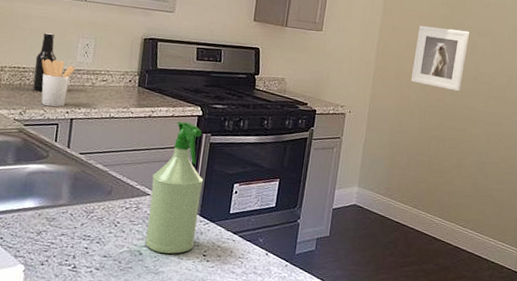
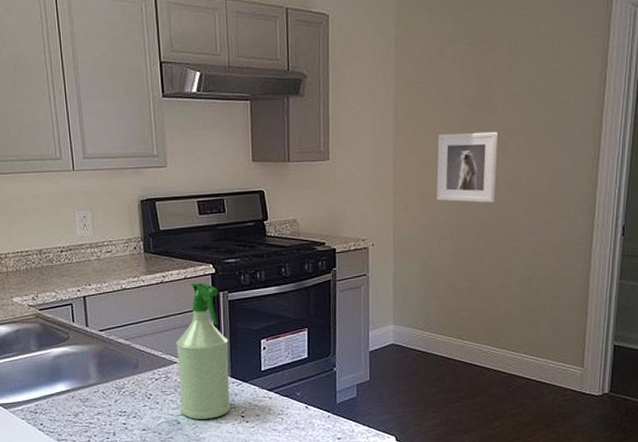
beer bottle: present [33,33,57,92] -> none [36,211,58,274]
utensil holder: present [41,58,75,107] -> none [42,237,77,288]

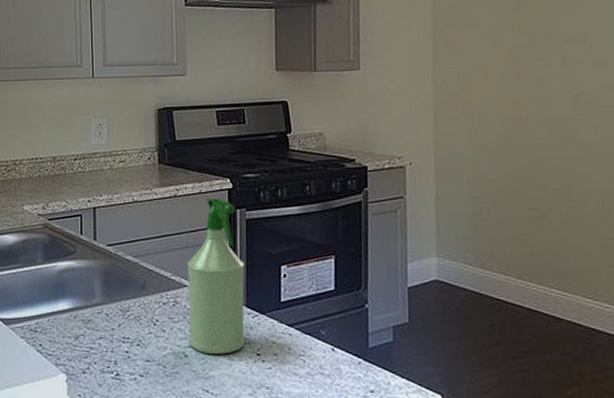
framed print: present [436,131,498,203] -> none [484,40,557,120]

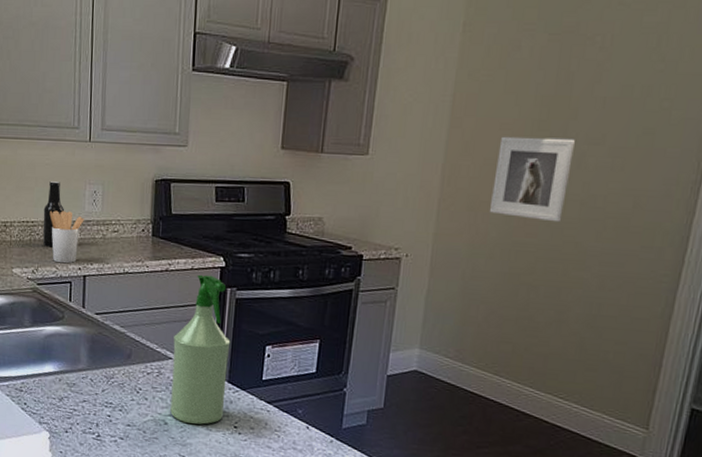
beer bottle: none [51,118,72,182] -> present [42,181,65,247]
utensil holder: none [57,145,91,197] -> present [49,210,84,264]
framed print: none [484,40,557,120] -> present [489,136,575,223]

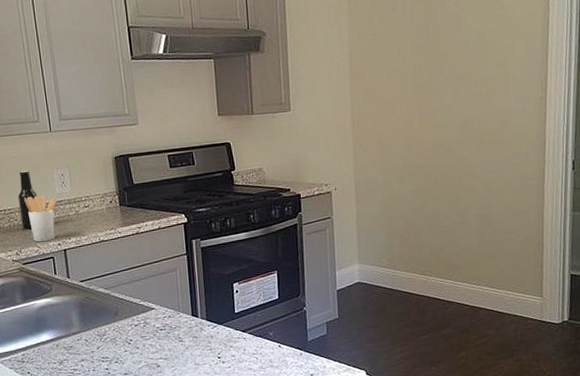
spray bottle: present [170,274,231,425] -> none [153,231,207,362]
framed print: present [489,136,575,223] -> none [392,77,450,145]

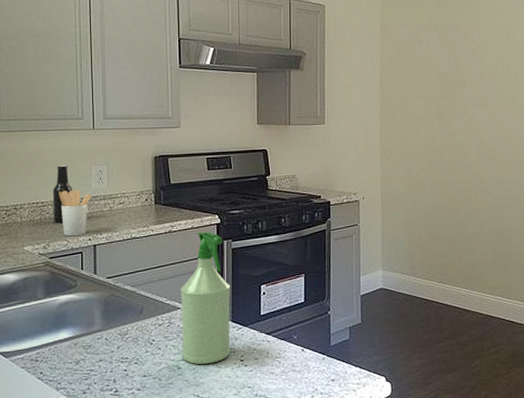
spray bottle: none [153,231,207,362] -> present [181,231,231,364]

